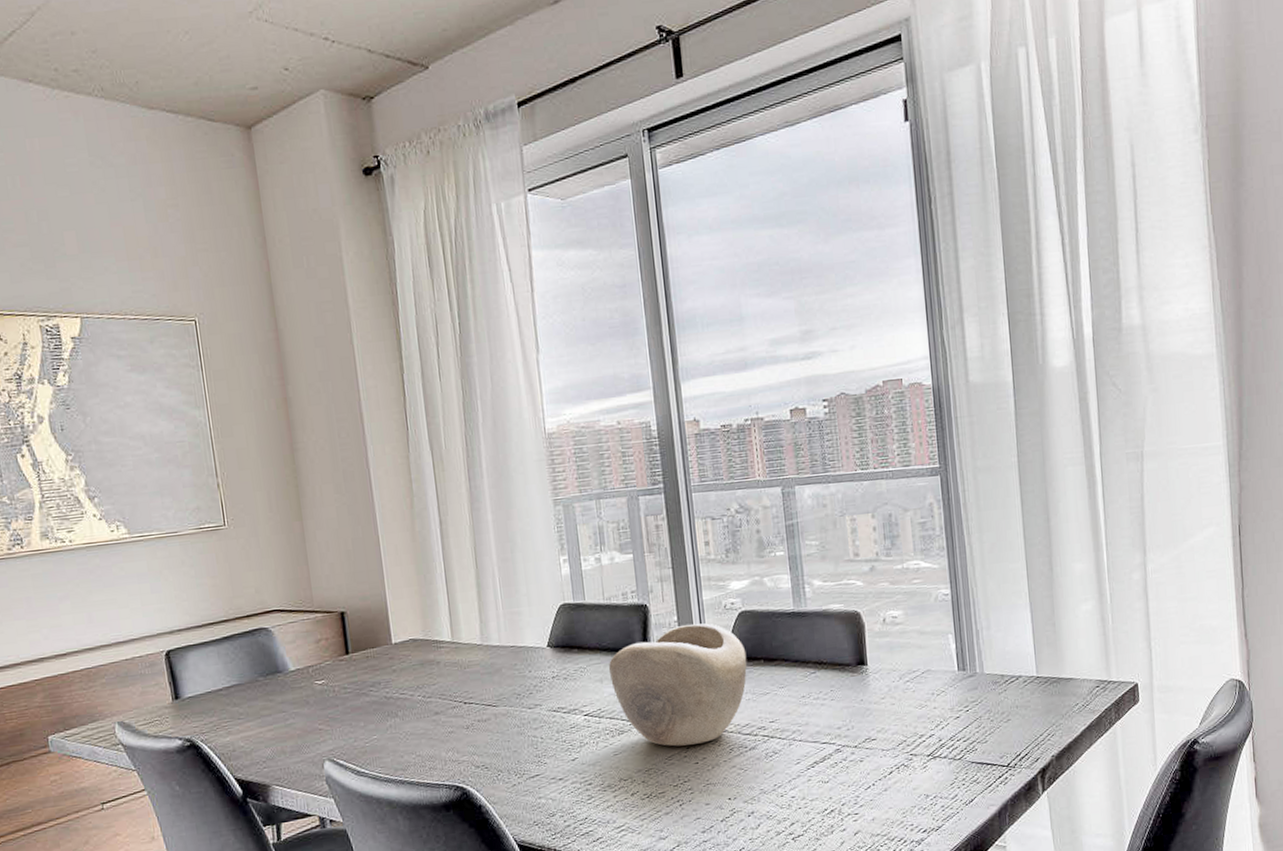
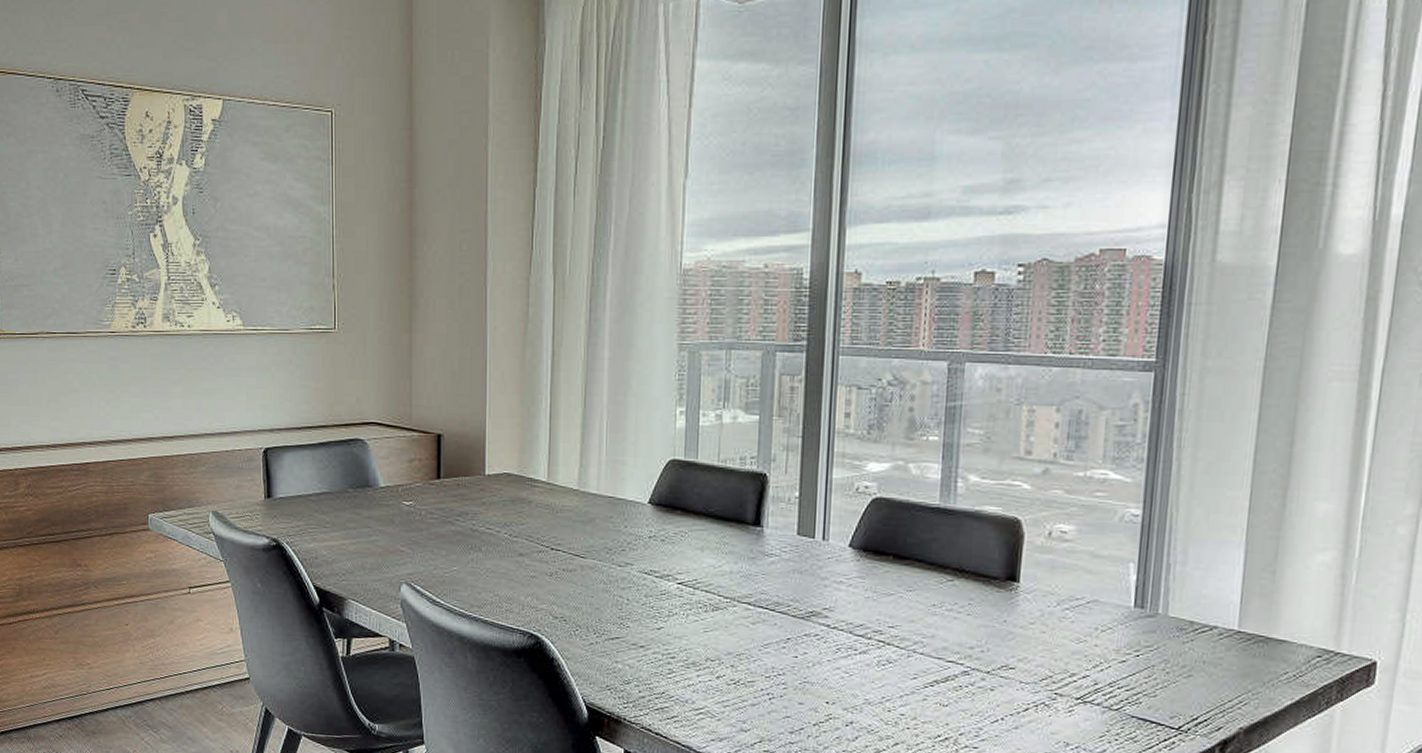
decorative bowl: present [608,623,747,747] -> none [712,502,874,637]

